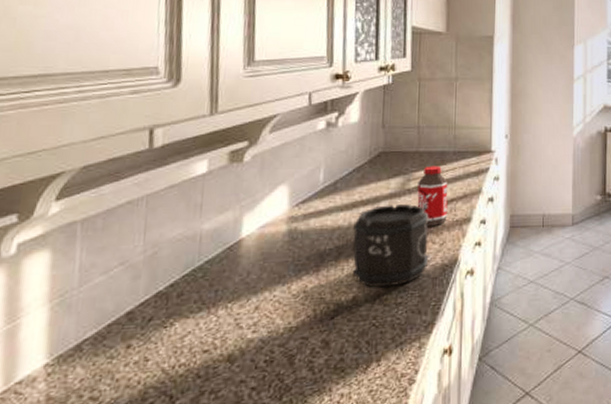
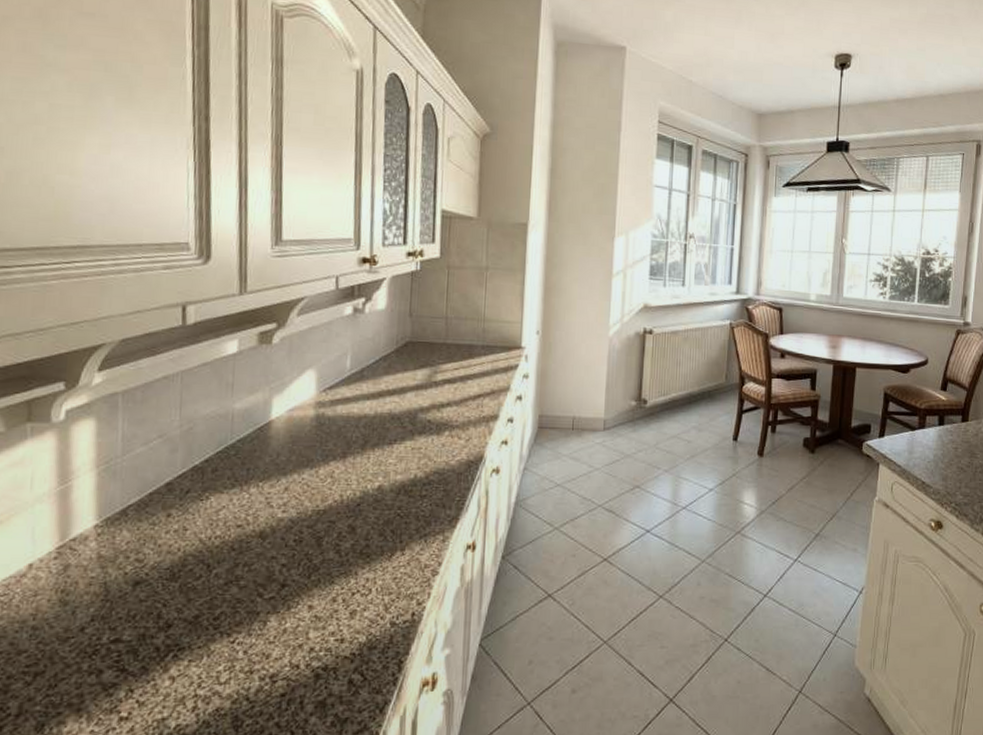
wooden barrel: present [352,203,428,288] -> none [378,396,454,479]
bottle: present [417,165,448,227] -> none [443,359,476,422]

